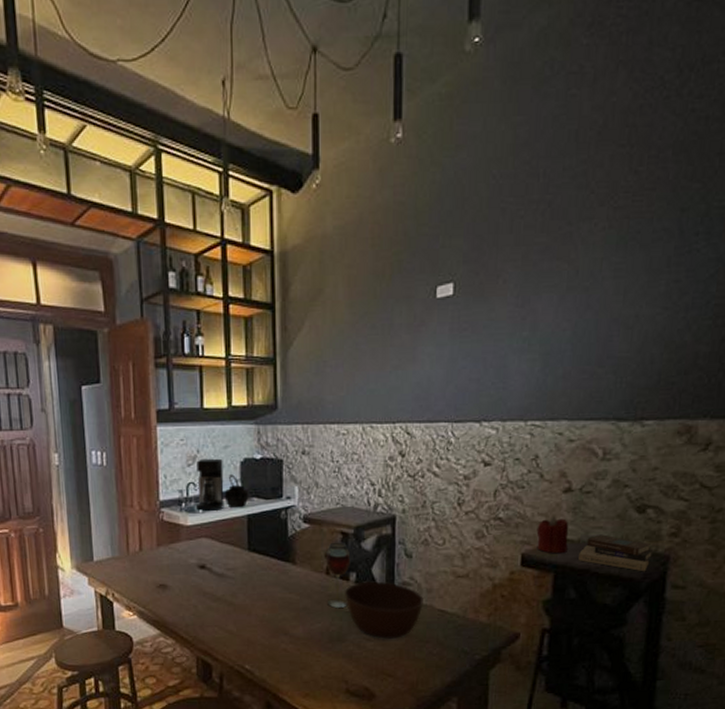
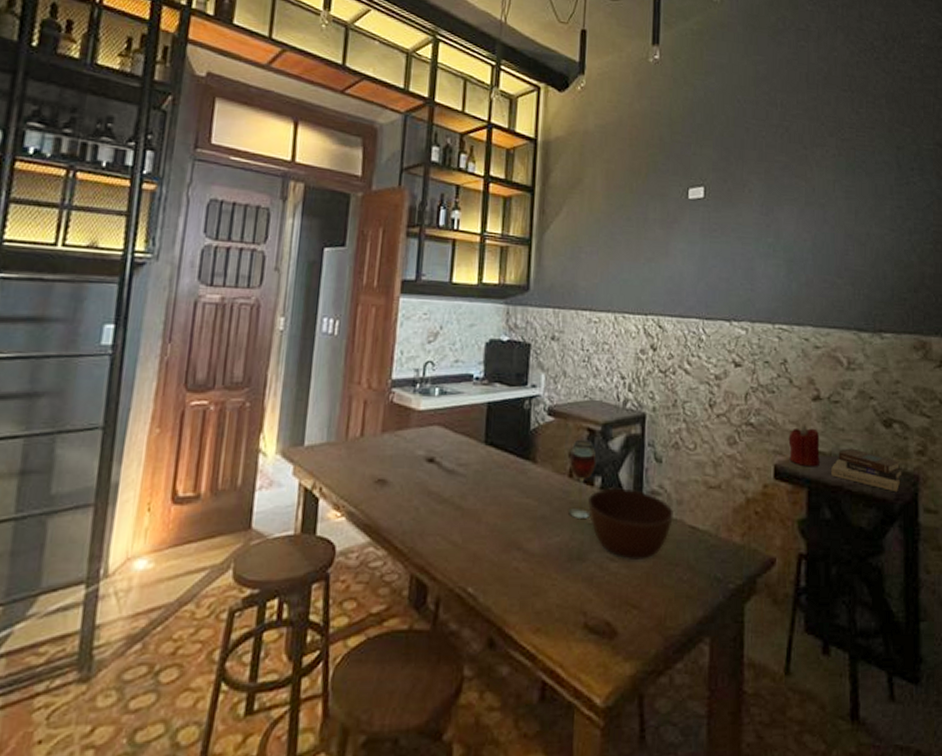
coffee maker: present [195,458,224,511] -> none [431,336,467,395]
kettle: present [224,474,249,508] -> none [464,355,492,394]

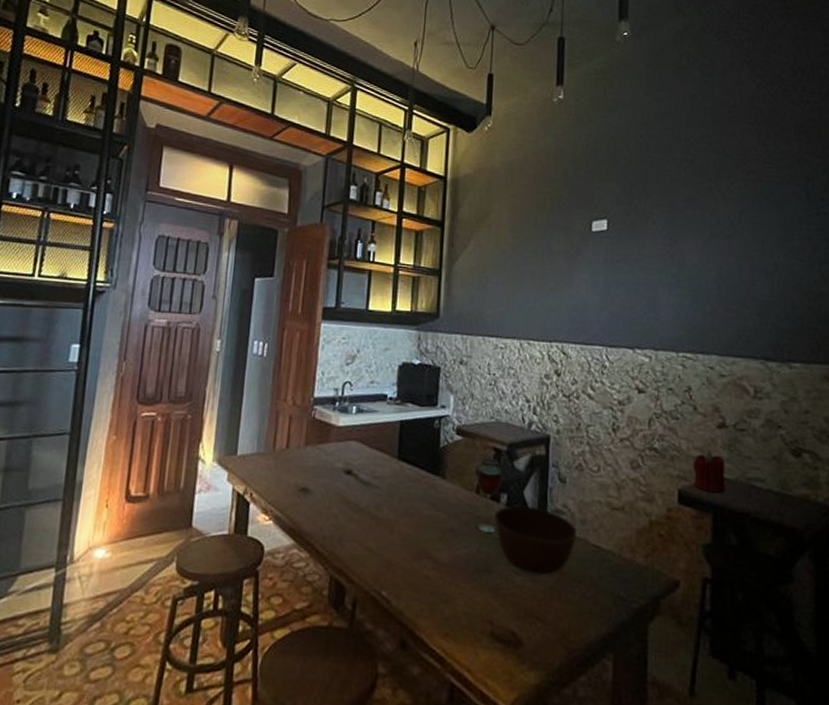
books: present [831,448,902,493] -> none [737,476,813,522]

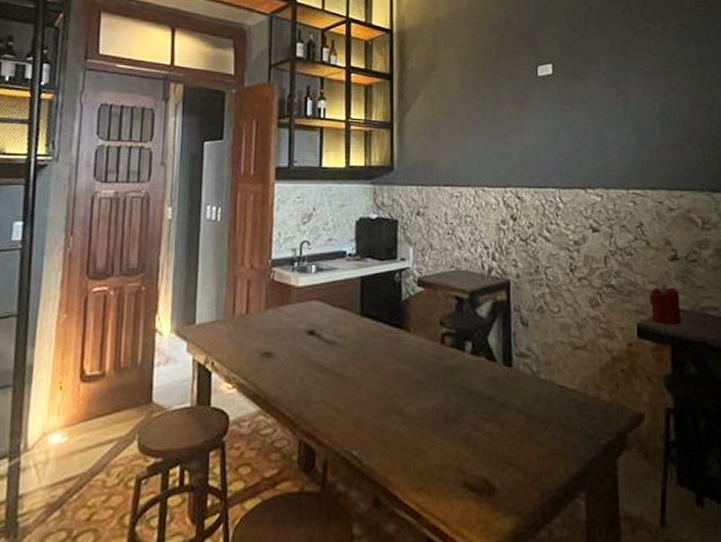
wineglass: present [476,458,503,533] -> none [440,307,466,382]
bowl: present [494,504,578,575] -> none [461,352,544,419]

